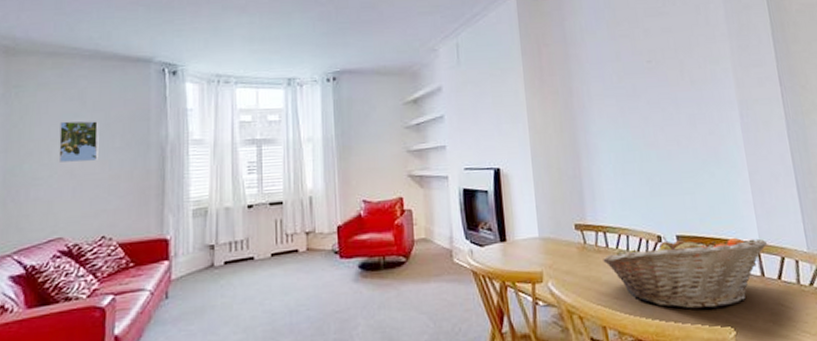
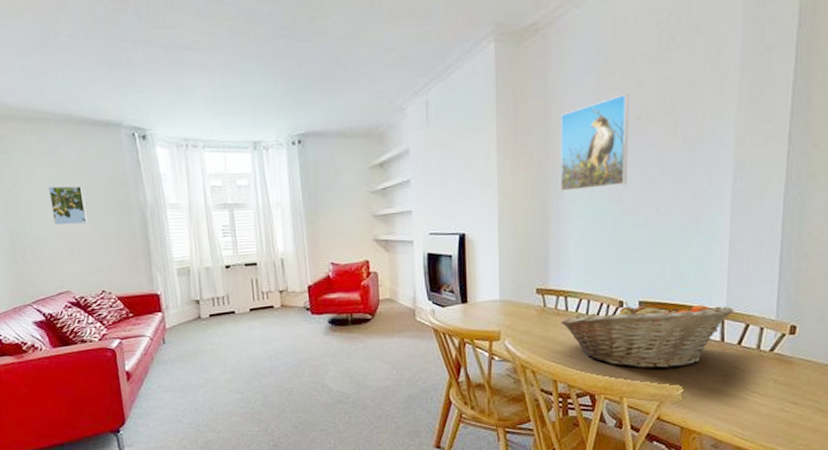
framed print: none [580,41,647,127] -> present [561,94,630,191]

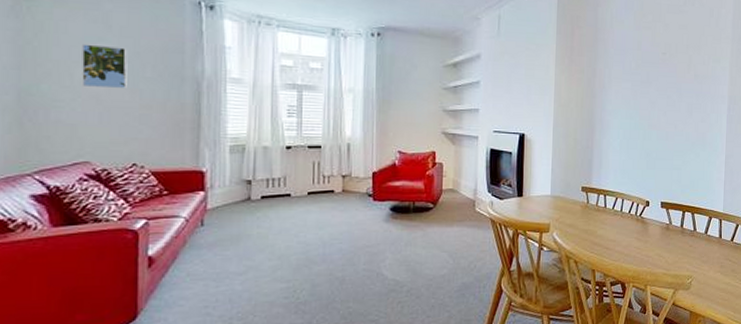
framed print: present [561,94,630,191] -> none [605,33,658,106]
fruit basket: present [561,301,734,369] -> none [600,202,728,261]

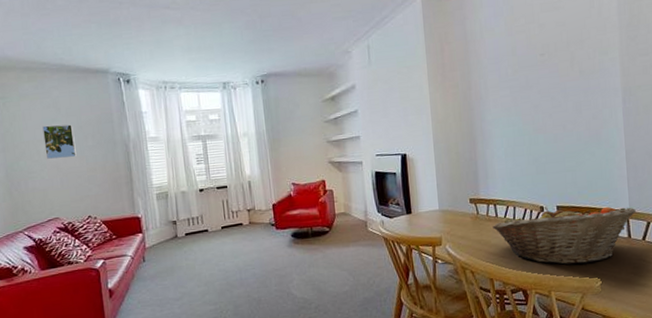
fruit basket: none [600,202,728,261] -> present [492,207,636,265]

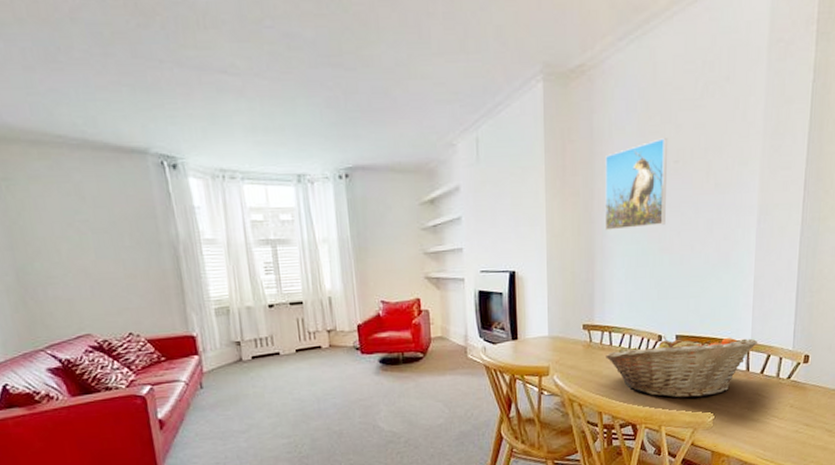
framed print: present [42,124,77,159] -> none [62,218,110,261]
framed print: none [479,36,537,116] -> present [605,138,668,231]

